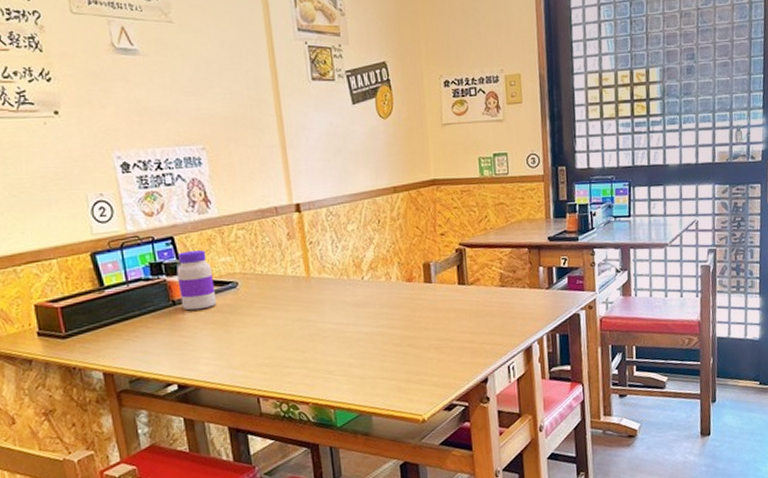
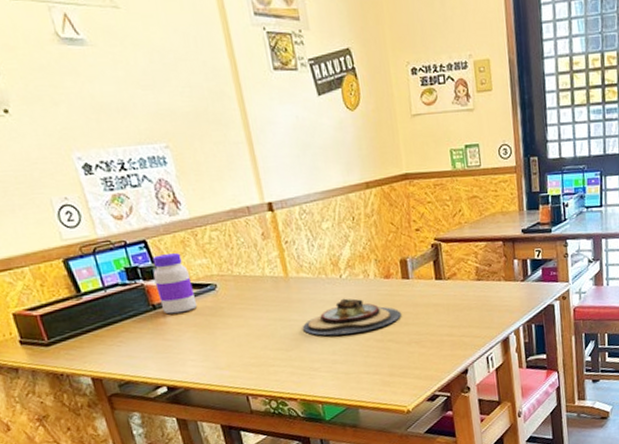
plate: none [320,300,422,338] -> present [302,298,401,336]

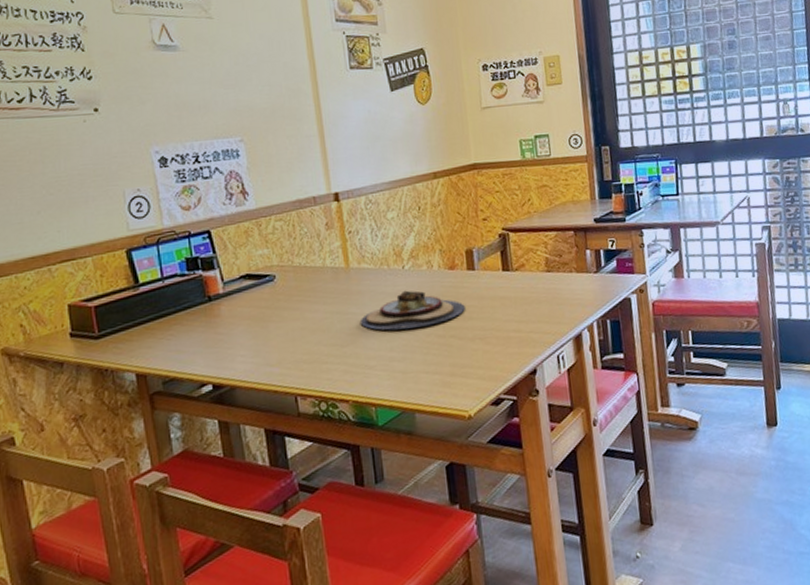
jar: present [152,253,198,314] -> none [213,243,254,306]

